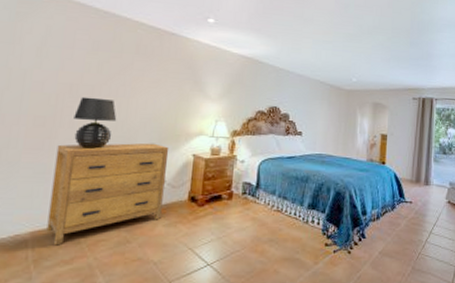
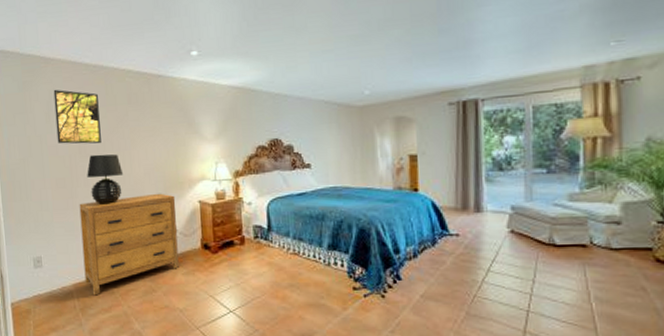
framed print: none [45,25,105,86] -> present [53,89,101,144]

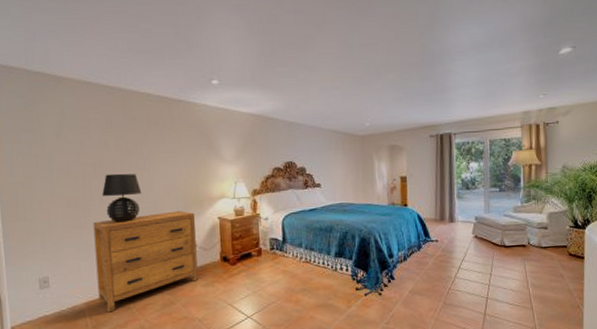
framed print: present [53,89,101,144] -> none [65,108,118,163]

